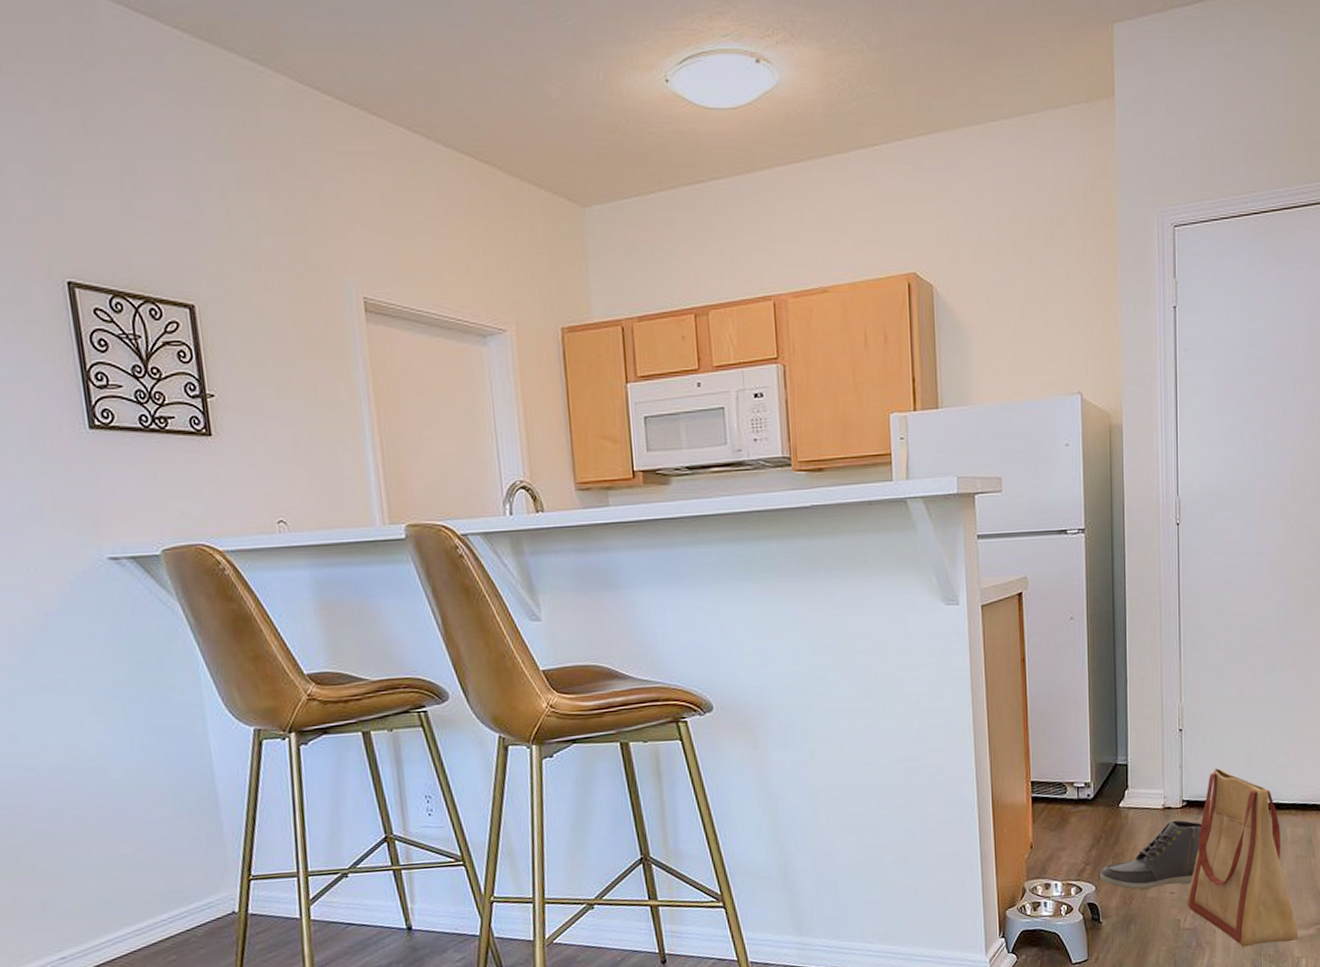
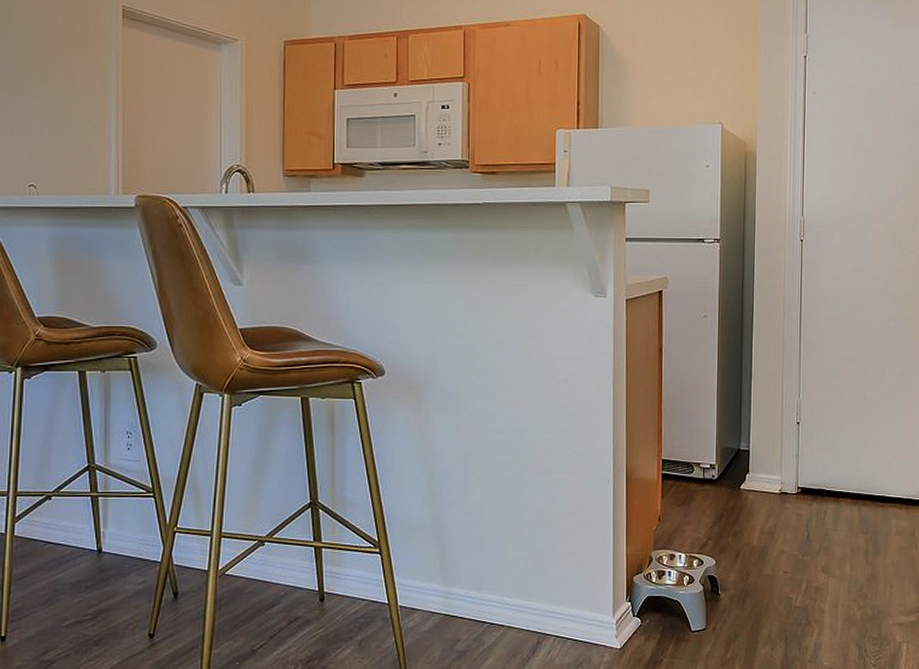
sneaker: present [1100,820,1202,890] -> none [721,505,814,567]
shopping bag: present [1187,768,1299,947] -> none [798,460,901,629]

